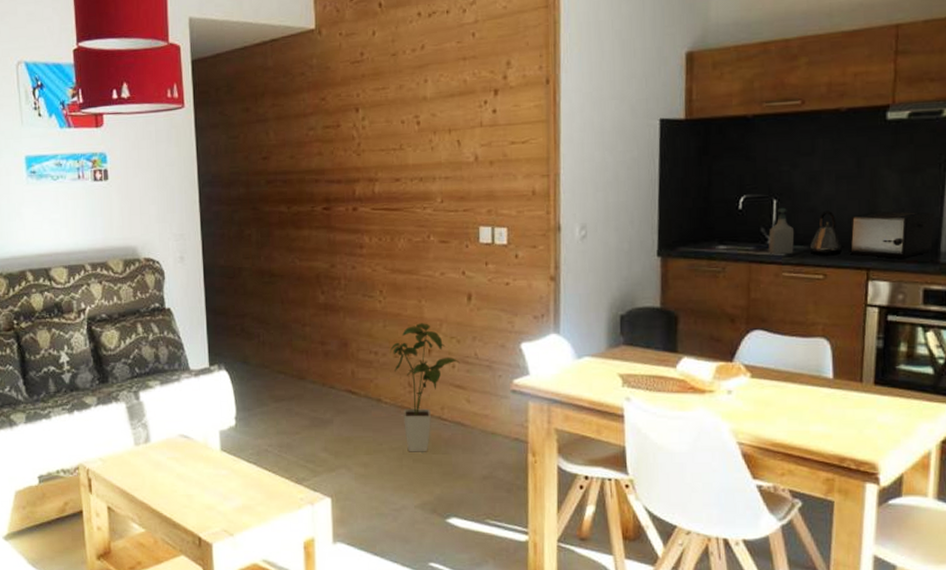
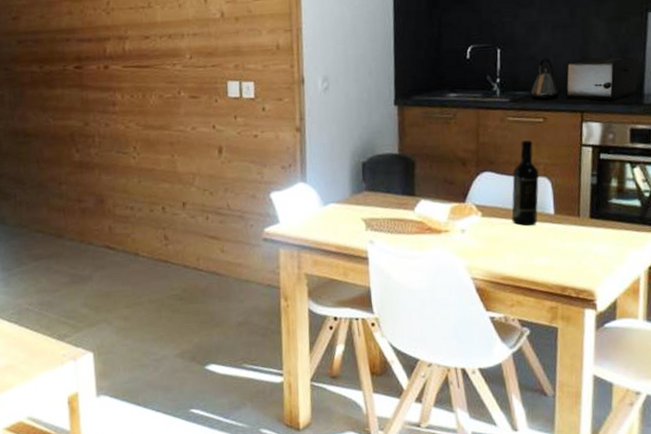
house plant: present [390,323,460,452] -> none [146,177,213,304]
soap bottle: present [768,207,795,254] -> none [494,56,517,100]
wine bottle: none [784,298,817,389] -> present [511,140,539,226]

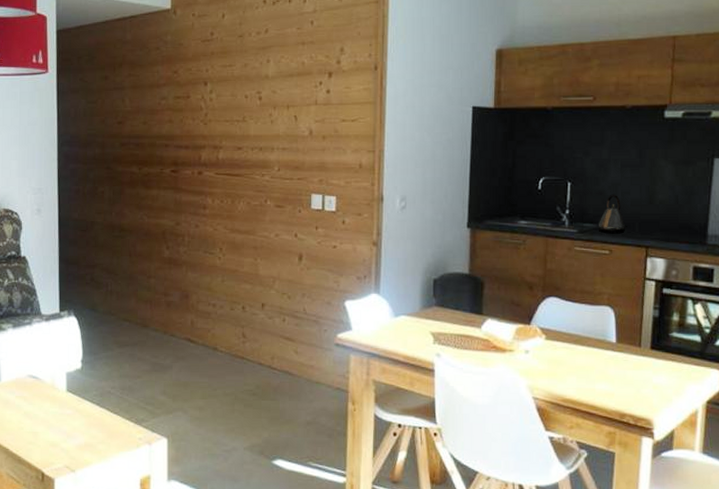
wine bottle: present [511,140,539,226] -> none [574,271,603,351]
toaster: present [565,57,639,101] -> none [631,196,704,239]

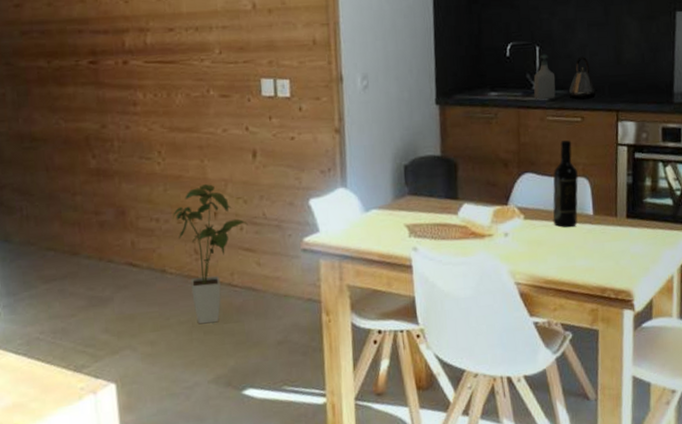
house plant: none [227,279,290,398] -> present [173,184,248,325]
soap bottle: none [563,189,586,230] -> present [533,54,556,99]
wine bottle: none [574,271,603,351] -> present [552,140,578,227]

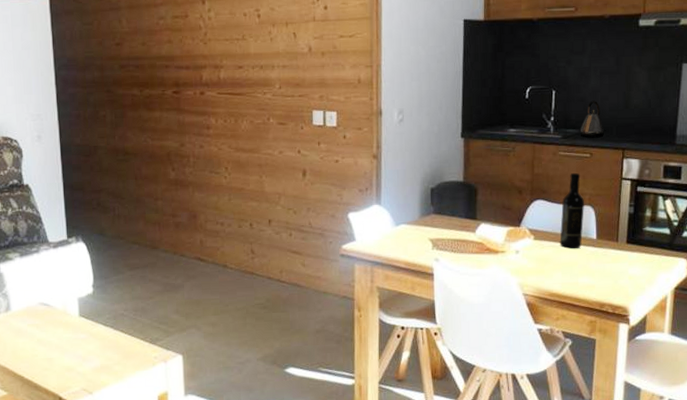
house plant: present [173,184,248,325] -> none [235,196,296,312]
soap bottle: present [533,54,556,99] -> none [549,97,569,136]

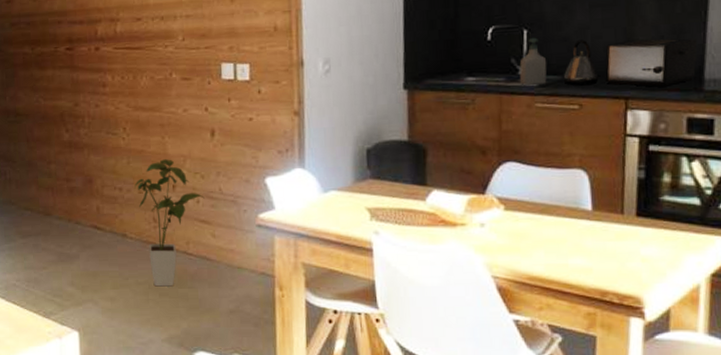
house plant: none [235,196,296,312] -> present [134,159,204,287]
soap bottle: none [549,97,569,136] -> present [519,37,547,85]
wine bottle: present [560,173,584,248] -> none [540,129,574,222]
toaster: none [609,101,673,141] -> present [605,38,698,87]

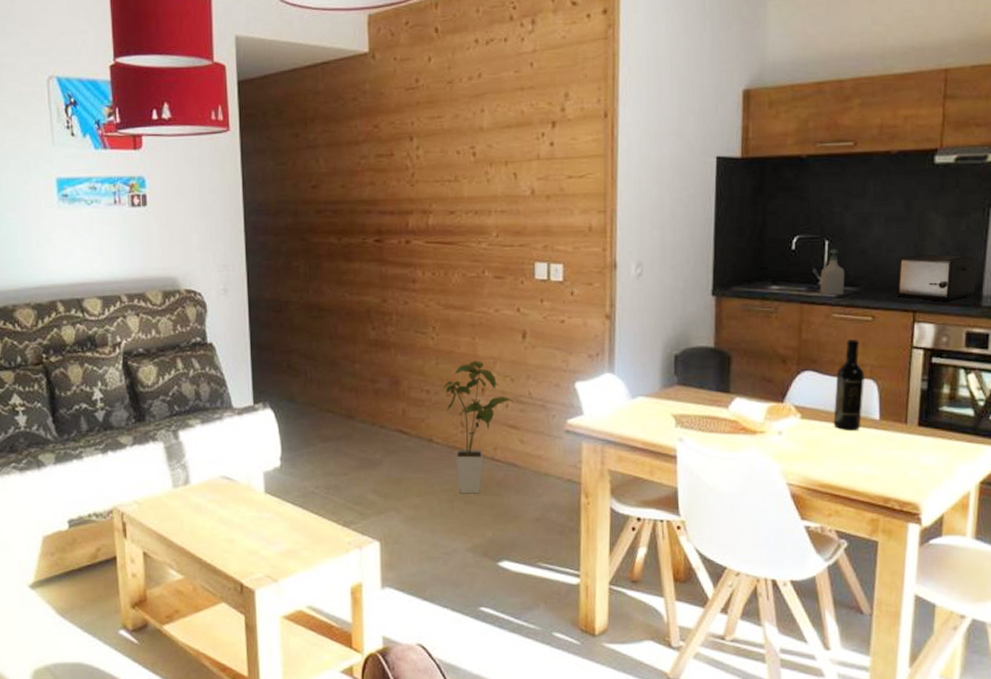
wine bottle: none [540,129,574,222] -> present [833,340,864,430]
kettle: present [563,39,599,87] -> none [859,252,891,299]

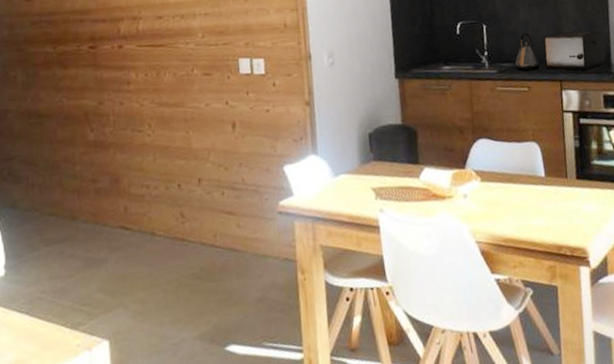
house plant: present [443,361,514,494] -> none [161,153,229,284]
soap bottle: present [820,248,845,295] -> none [482,31,504,72]
wine bottle: present [833,340,864,430] -> none [505,108,531,189]
kettle: none [859,252,891,299] -> present [514,32,540,72]

